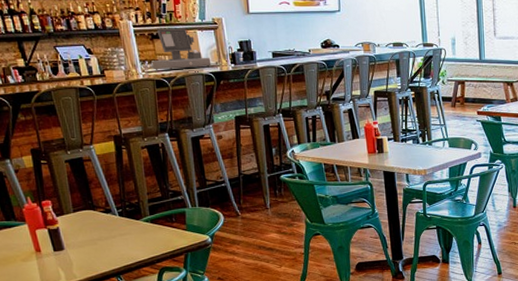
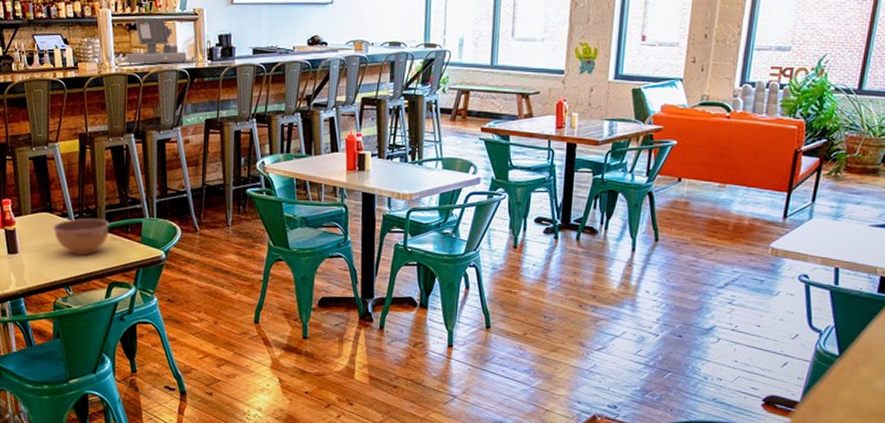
soup bowl: none [97,212,154,246] -> present [53,218,109,256]

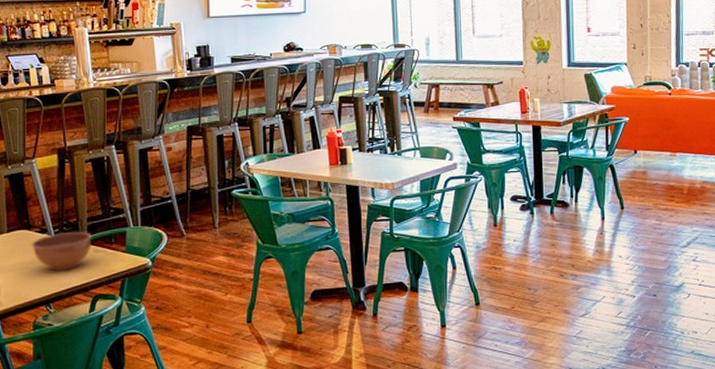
cash register: present [126,18,187,65] -> none [104,34,166,78]

